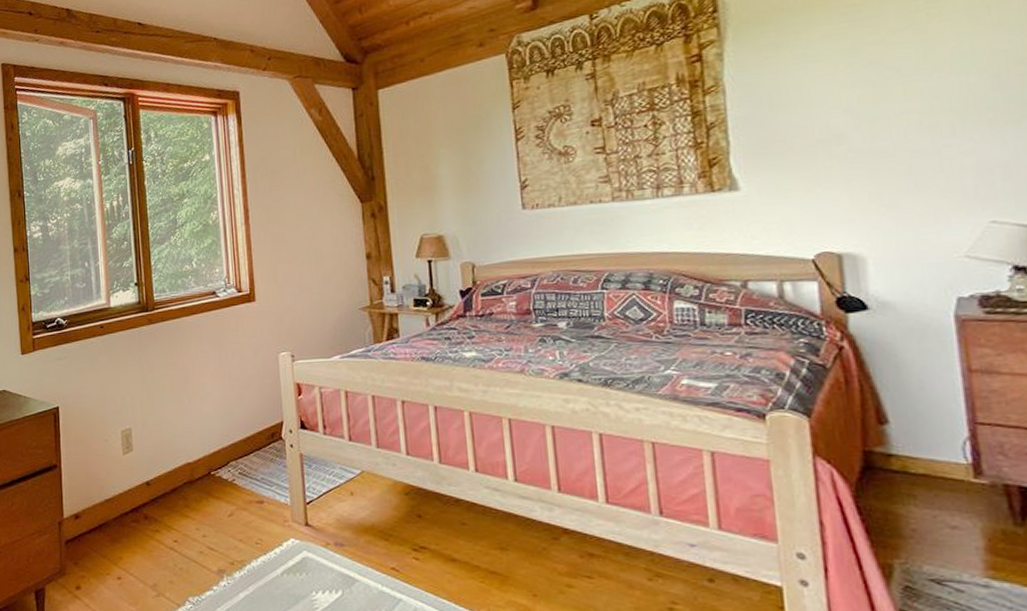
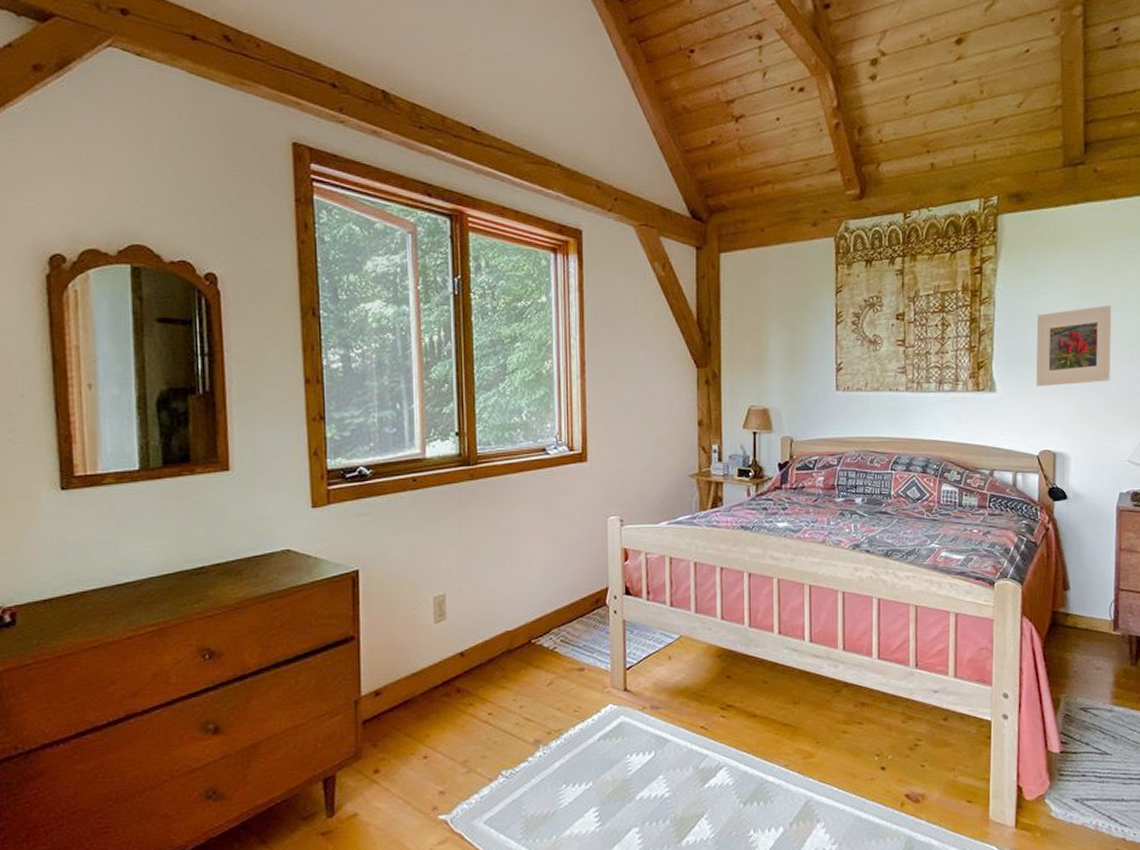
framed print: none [790,69,919,179] -> present [1036,305,1112,387]

